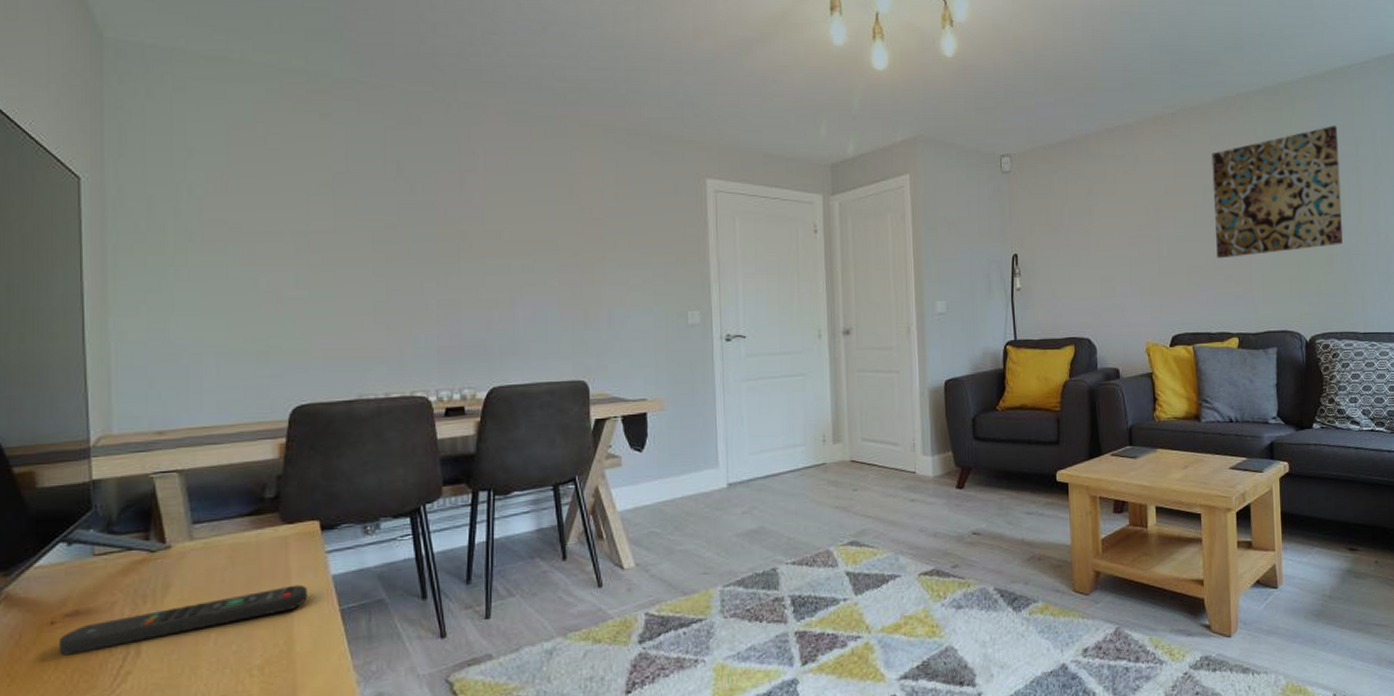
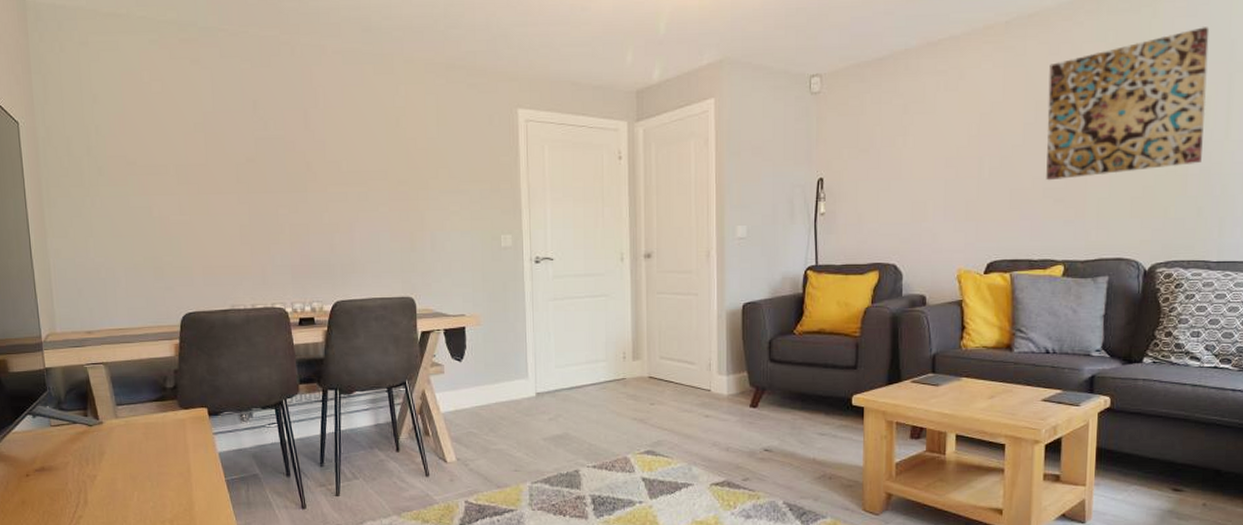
remote control: present [58,584,307,655] -> none [32,458,202,500]

